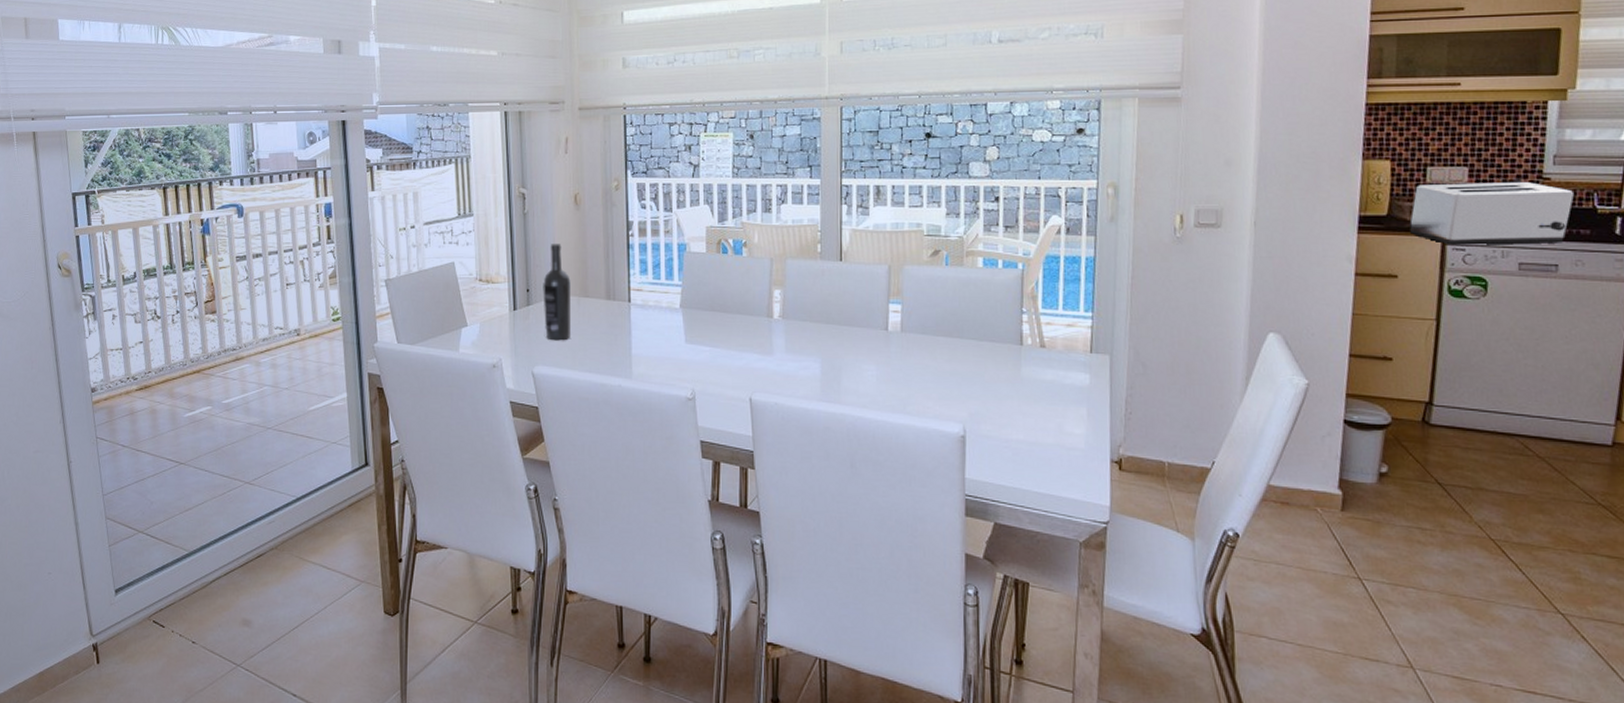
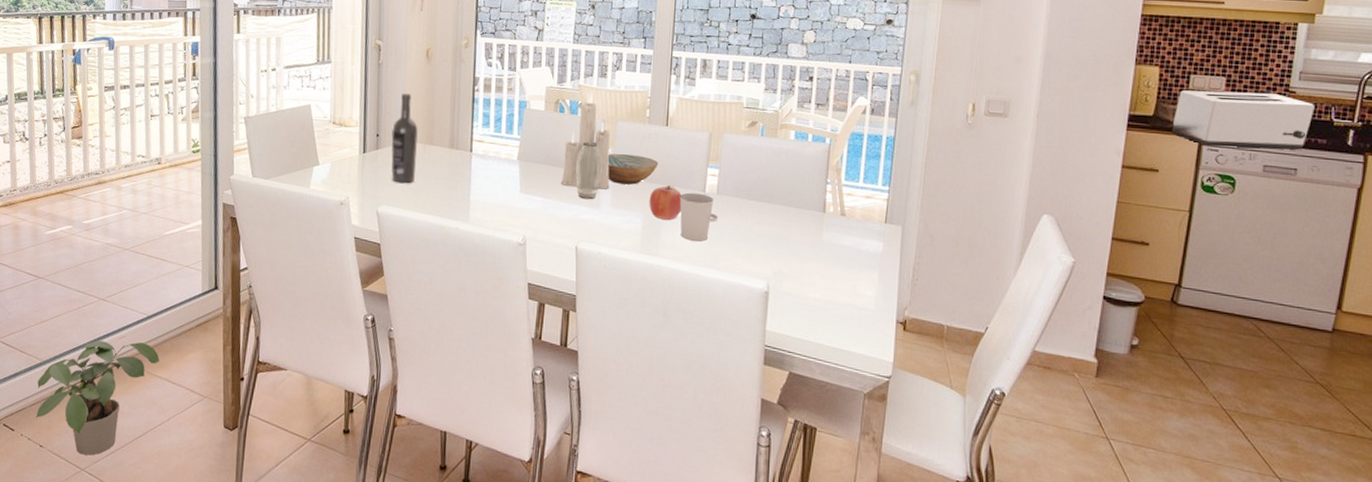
potted plant: none [186,527,312,650] -> present [36,340,160,456]
candle: none [730,229,783,334] -> present [561,92,610,189]
vase: none [745,282,773,346] -> present [576,141,602,200]
bowl: none [778,294,835,327] -> present [607,153,659,185]
fruit: none [827,326,863,364] -> present [649,186,682,221]
cup: none [861,332,904,385] -> present [680,192,718,242]

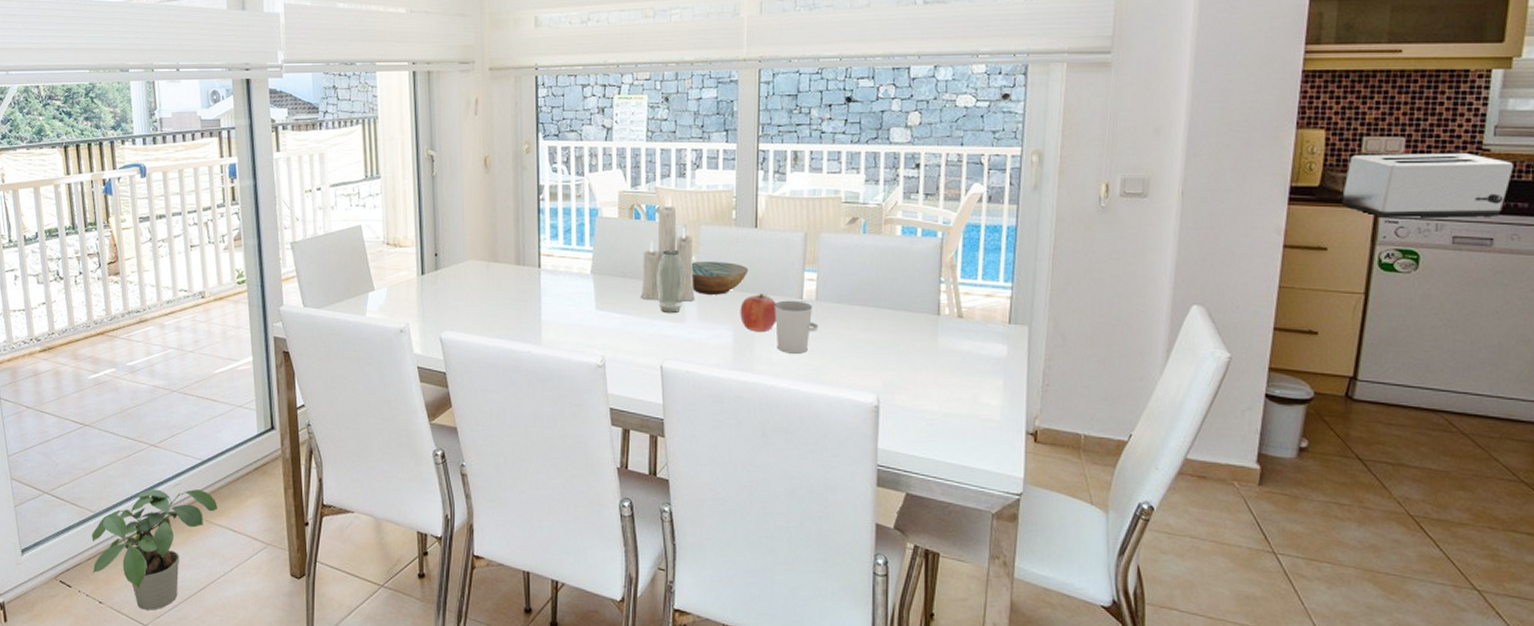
wine bottle: present [391,92,418,184] -> none [451,206,481,306]

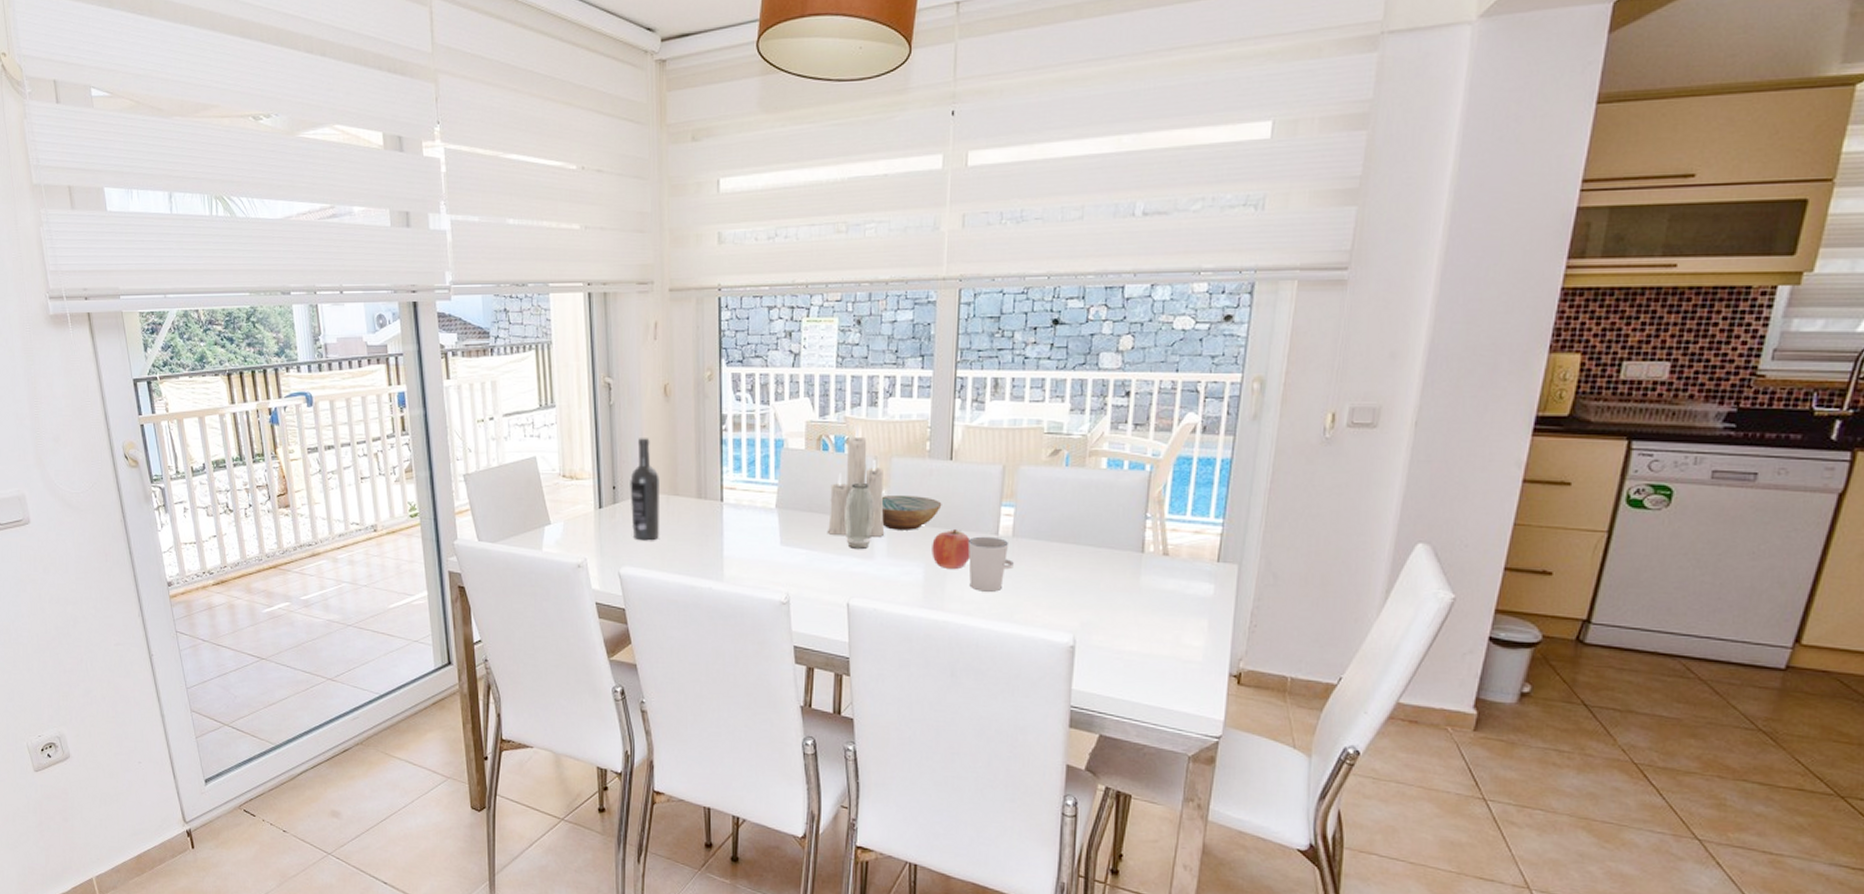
potted plant: present [92,489,218,610] -> none [273,722,397,840]
wine bottle: none [451,206,481,306] -> present [630,437,660,541]
toaster: present [1342,153,1515,218] -> none [1593,380,1791,450]

